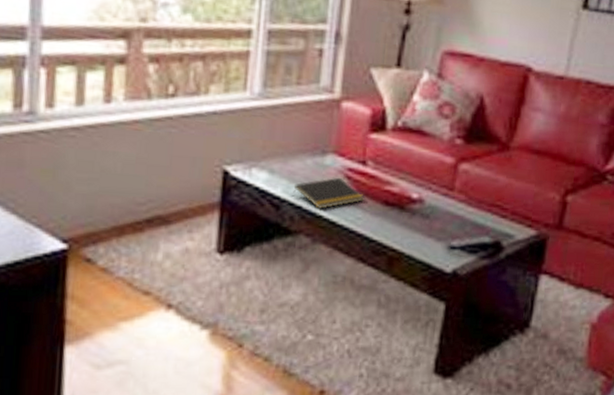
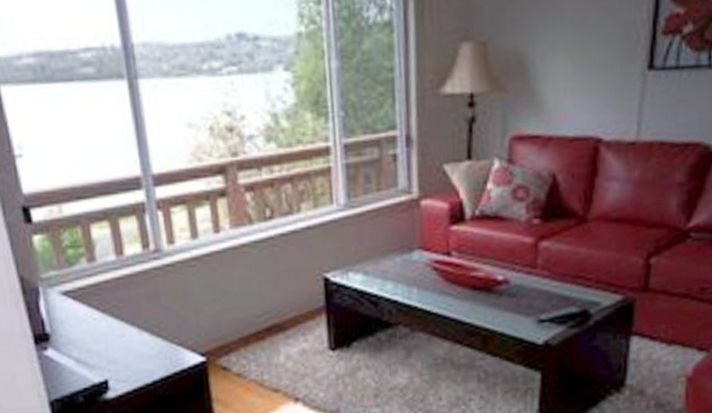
notepad: present [293,177,365,209] -> none [387,270,454,301]

